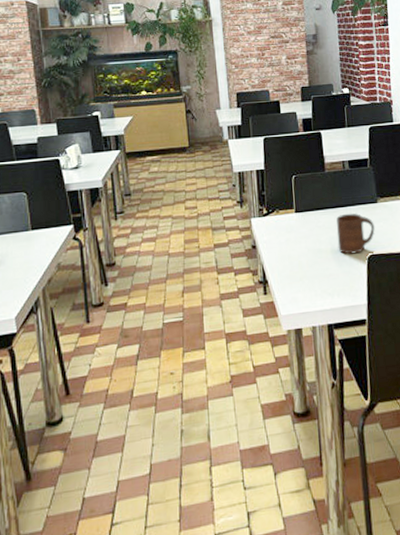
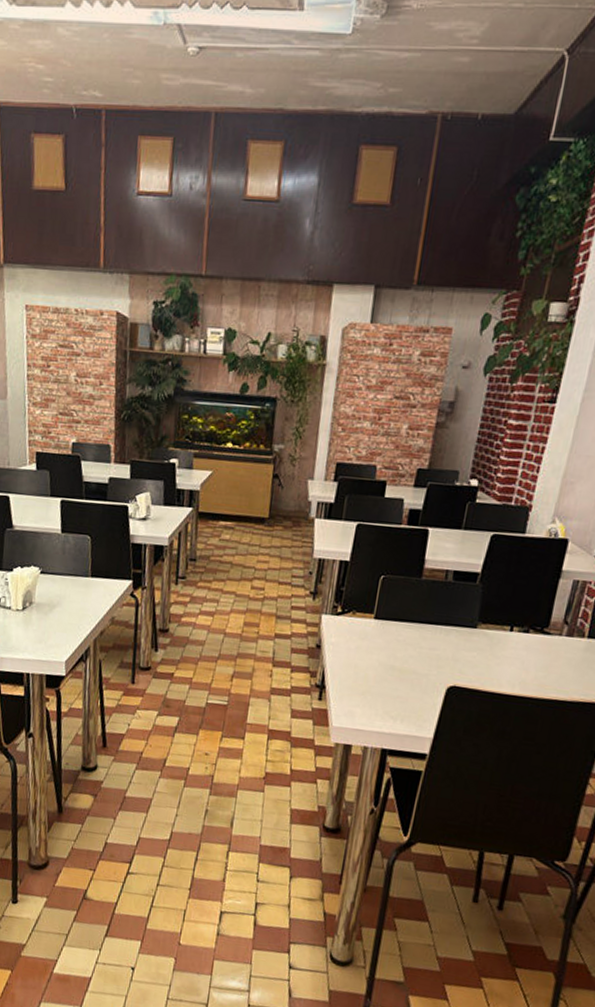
cup: present [336,213,375,254] -> none [414,632,466,681]

